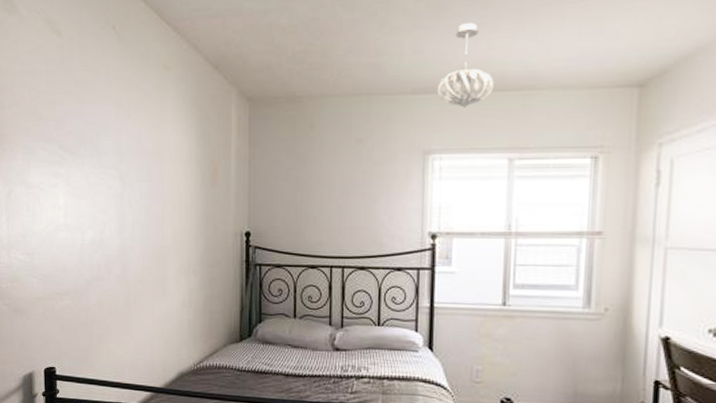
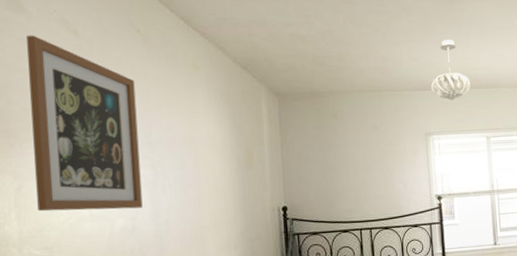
wall art: none [18,36,110,221] -> present [27,35,143,212]

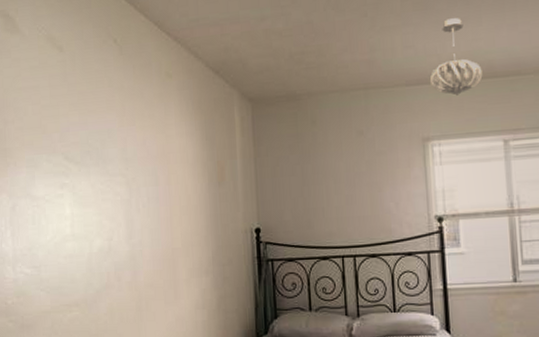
wall art: present [27,35,143,212] -> none [20,54,118,230]

